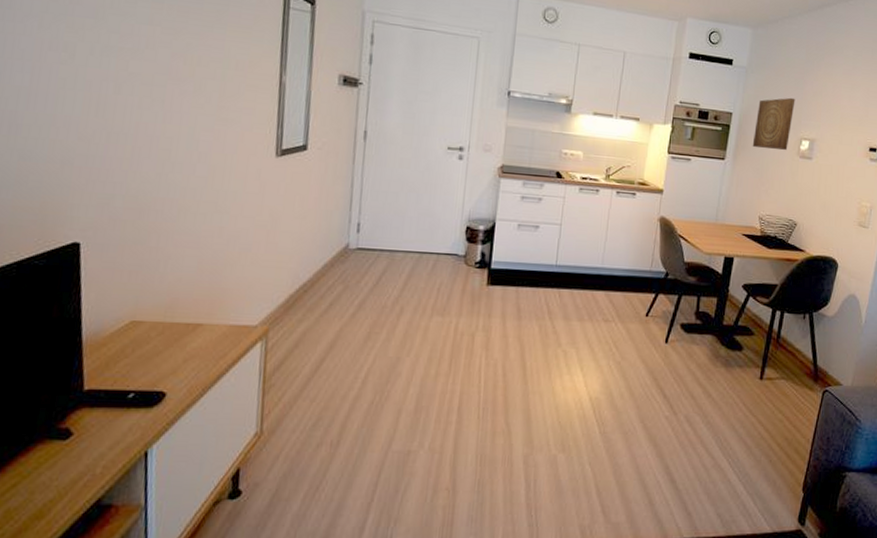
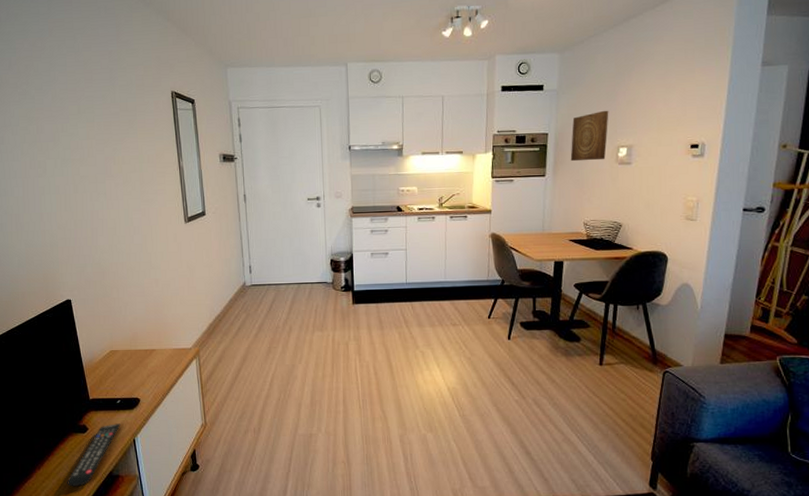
remote control: none [20,427,129,522] -> present [67,423,121,487]

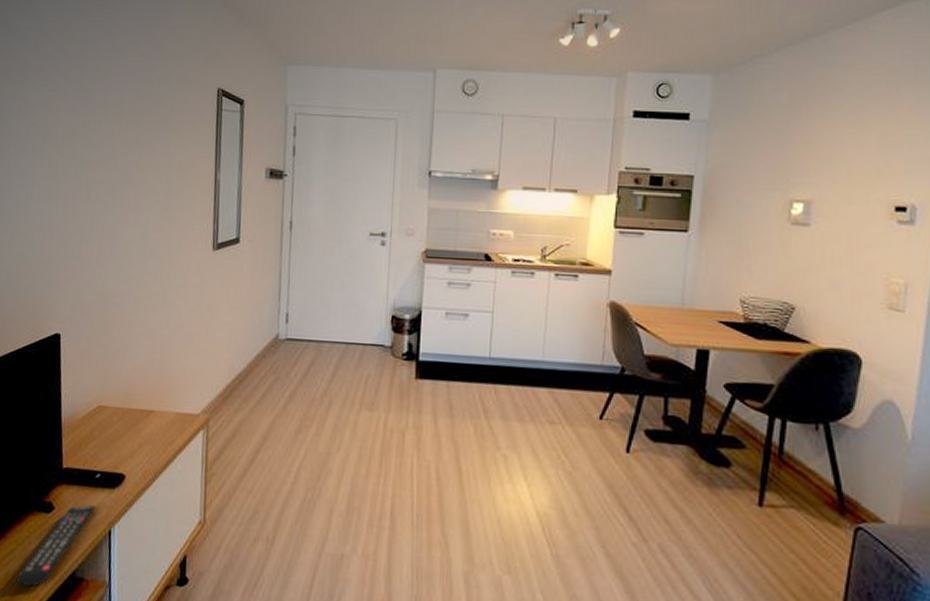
wall art: present [570,110,609,162] -> none [723,151,779,217]

